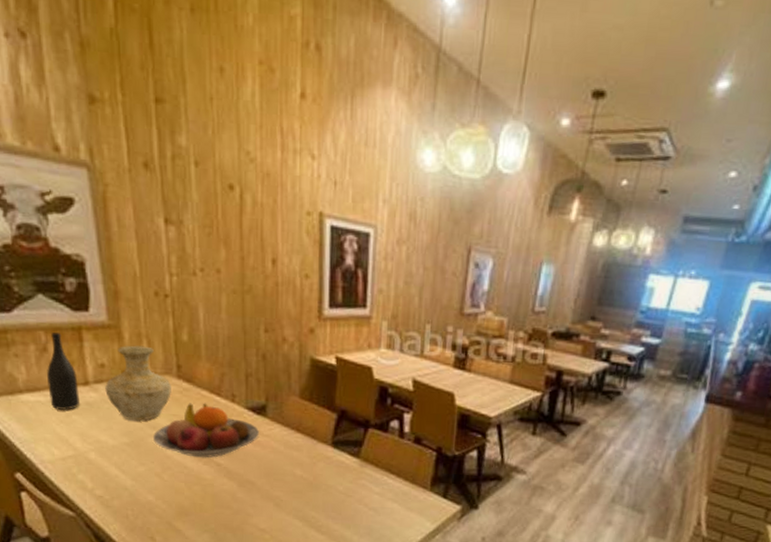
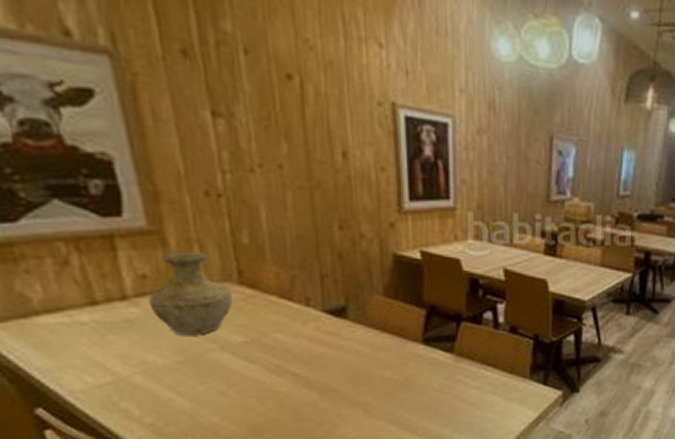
wine bottle: present [47,332,81,411] -> none [70,243,118,332]
fruit bowl: present [153,403,259,458] -> none [214,309,340,370]

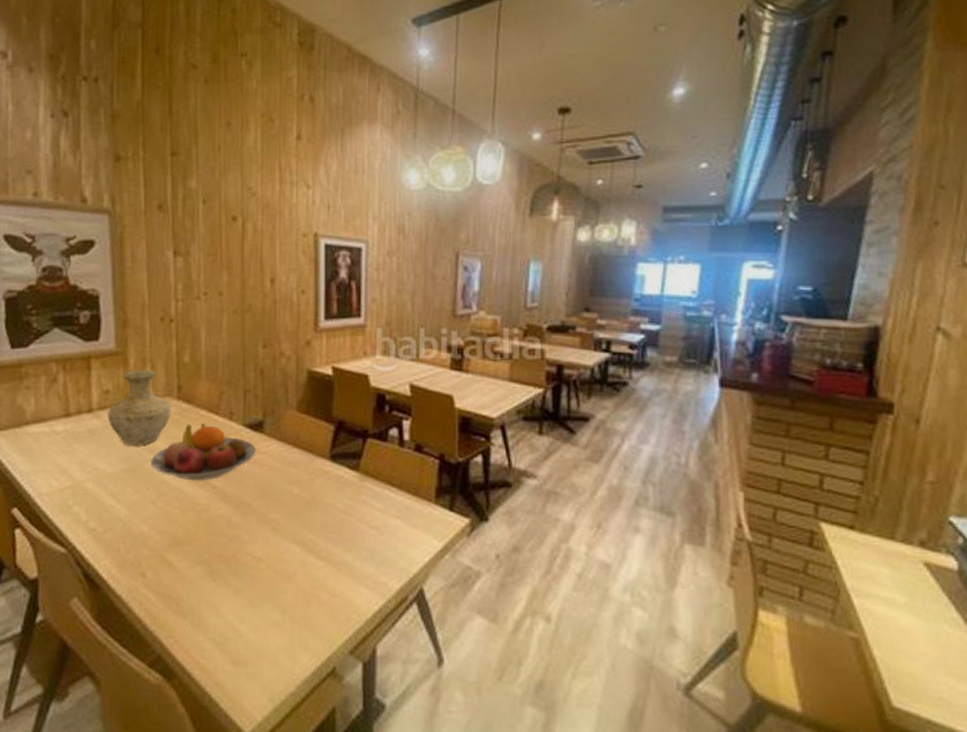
fruit bowl: none [214,309,340,370] -> present [151,423,256,481]

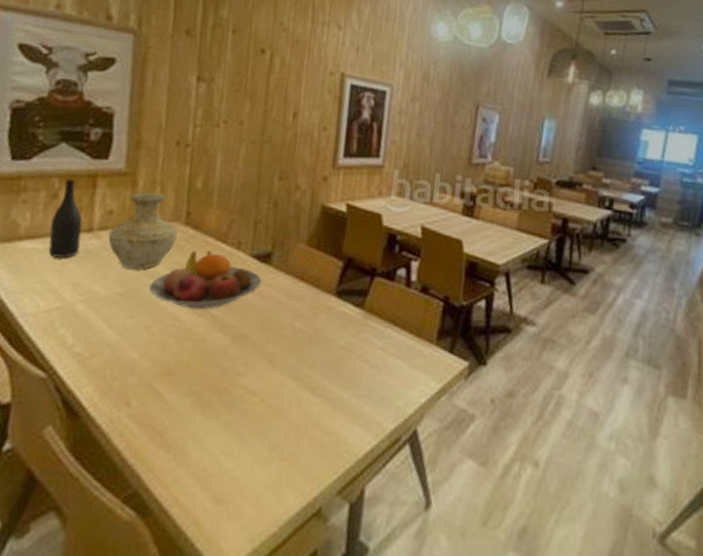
wine bottle: none [54,363,83,440] -> present [48,179,82,259]

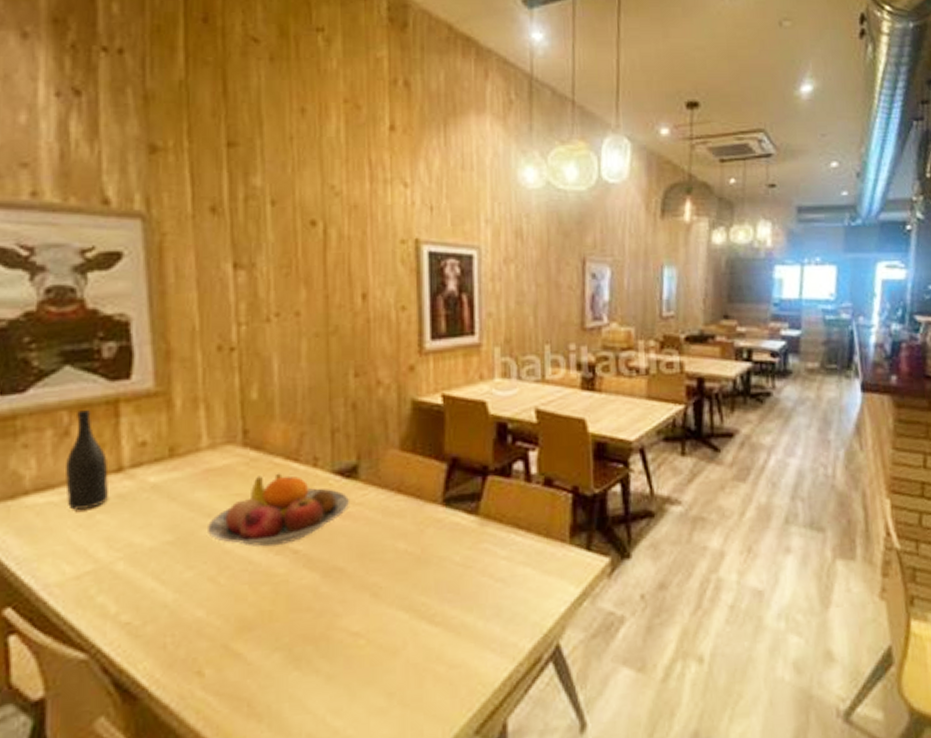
vase: present [108,192,178,270] -> none [145,412,234,510]

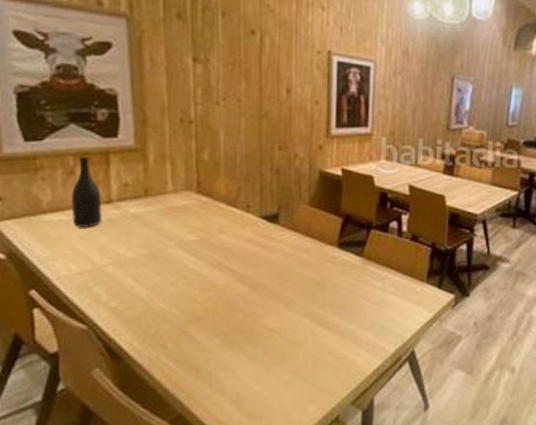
fruit bowl: present [208,473,349,547] -> none [171,214,271,265]

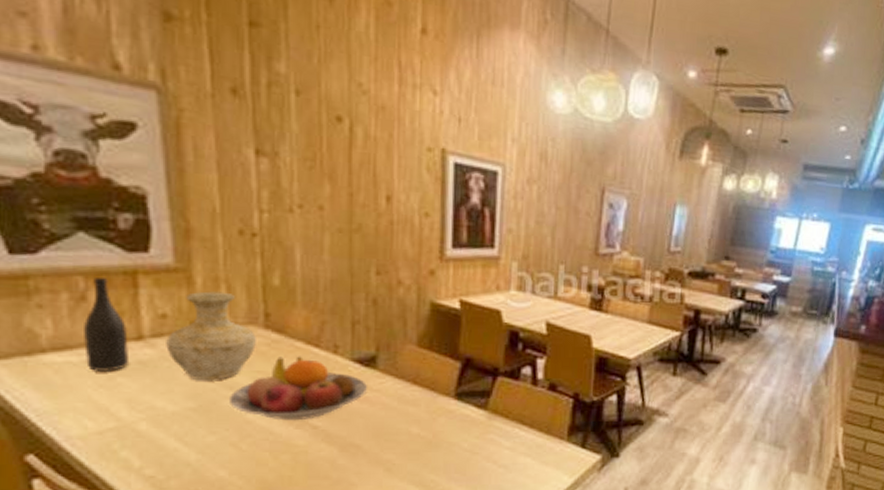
vase: none [127,165,191,234] -> present [166,291,256,381]
fruit bowl: none [171,214,271,265] -> present [230,356,367,421]

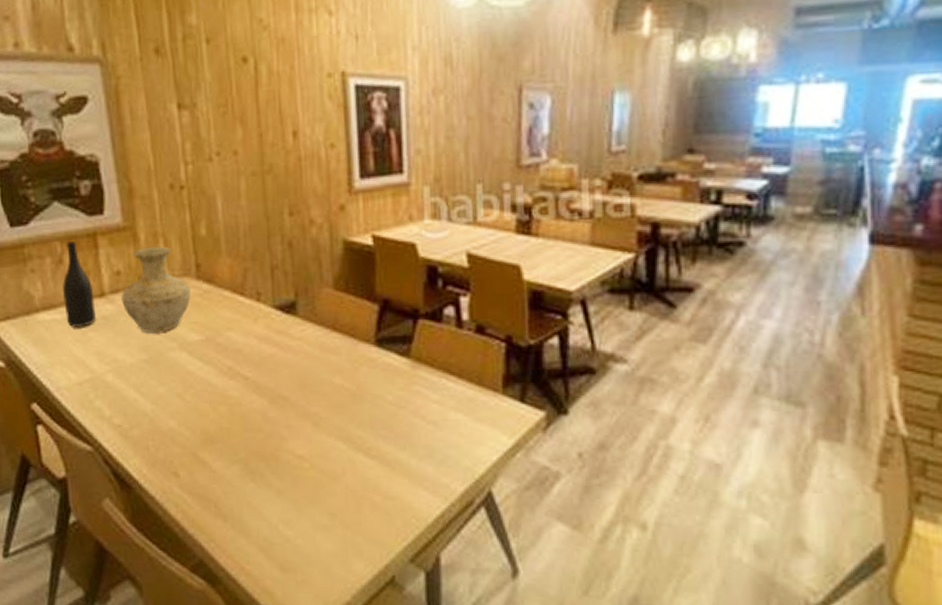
fruit bowl: present [230,356,367,421] -> none [173,305,290,371]

